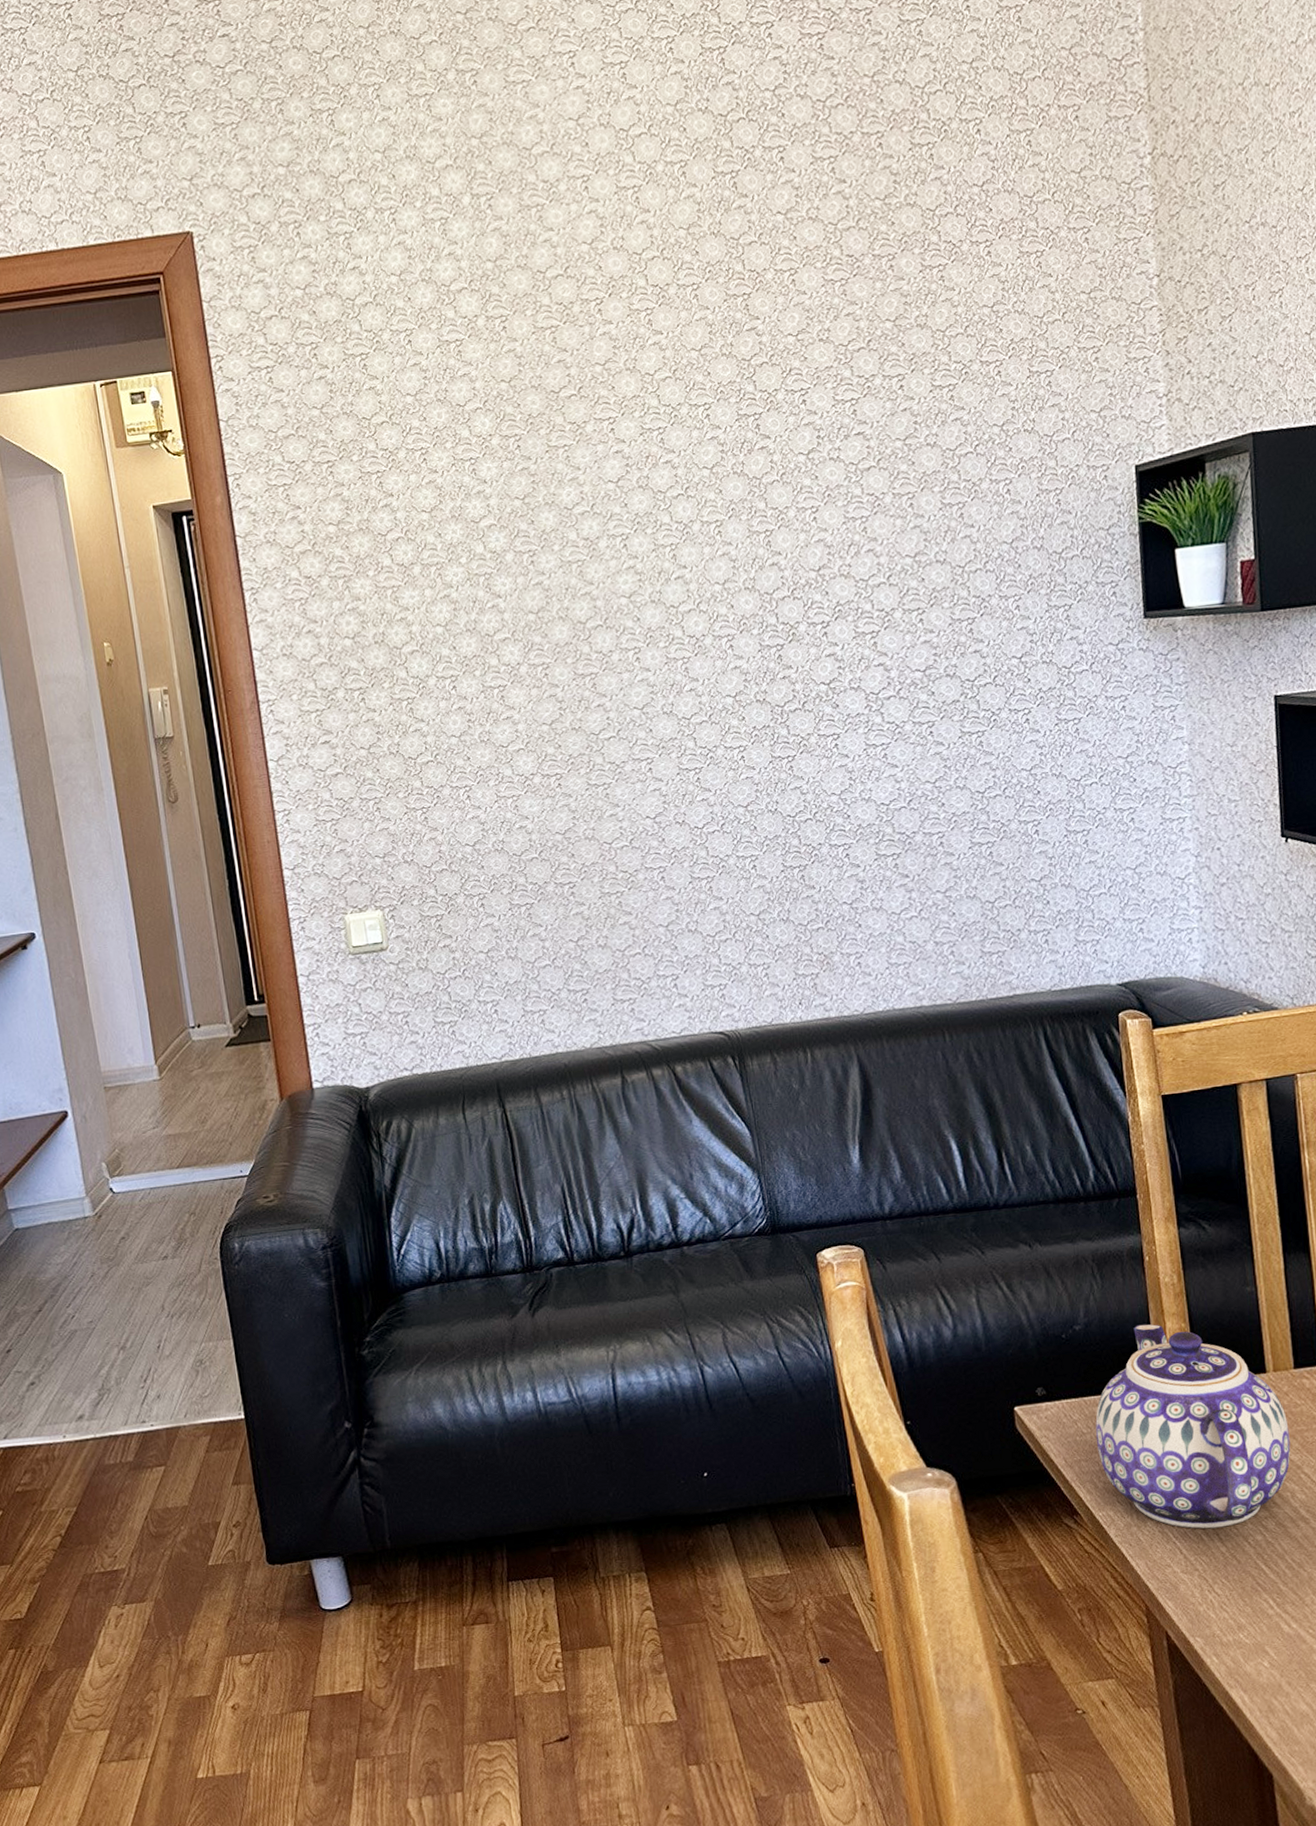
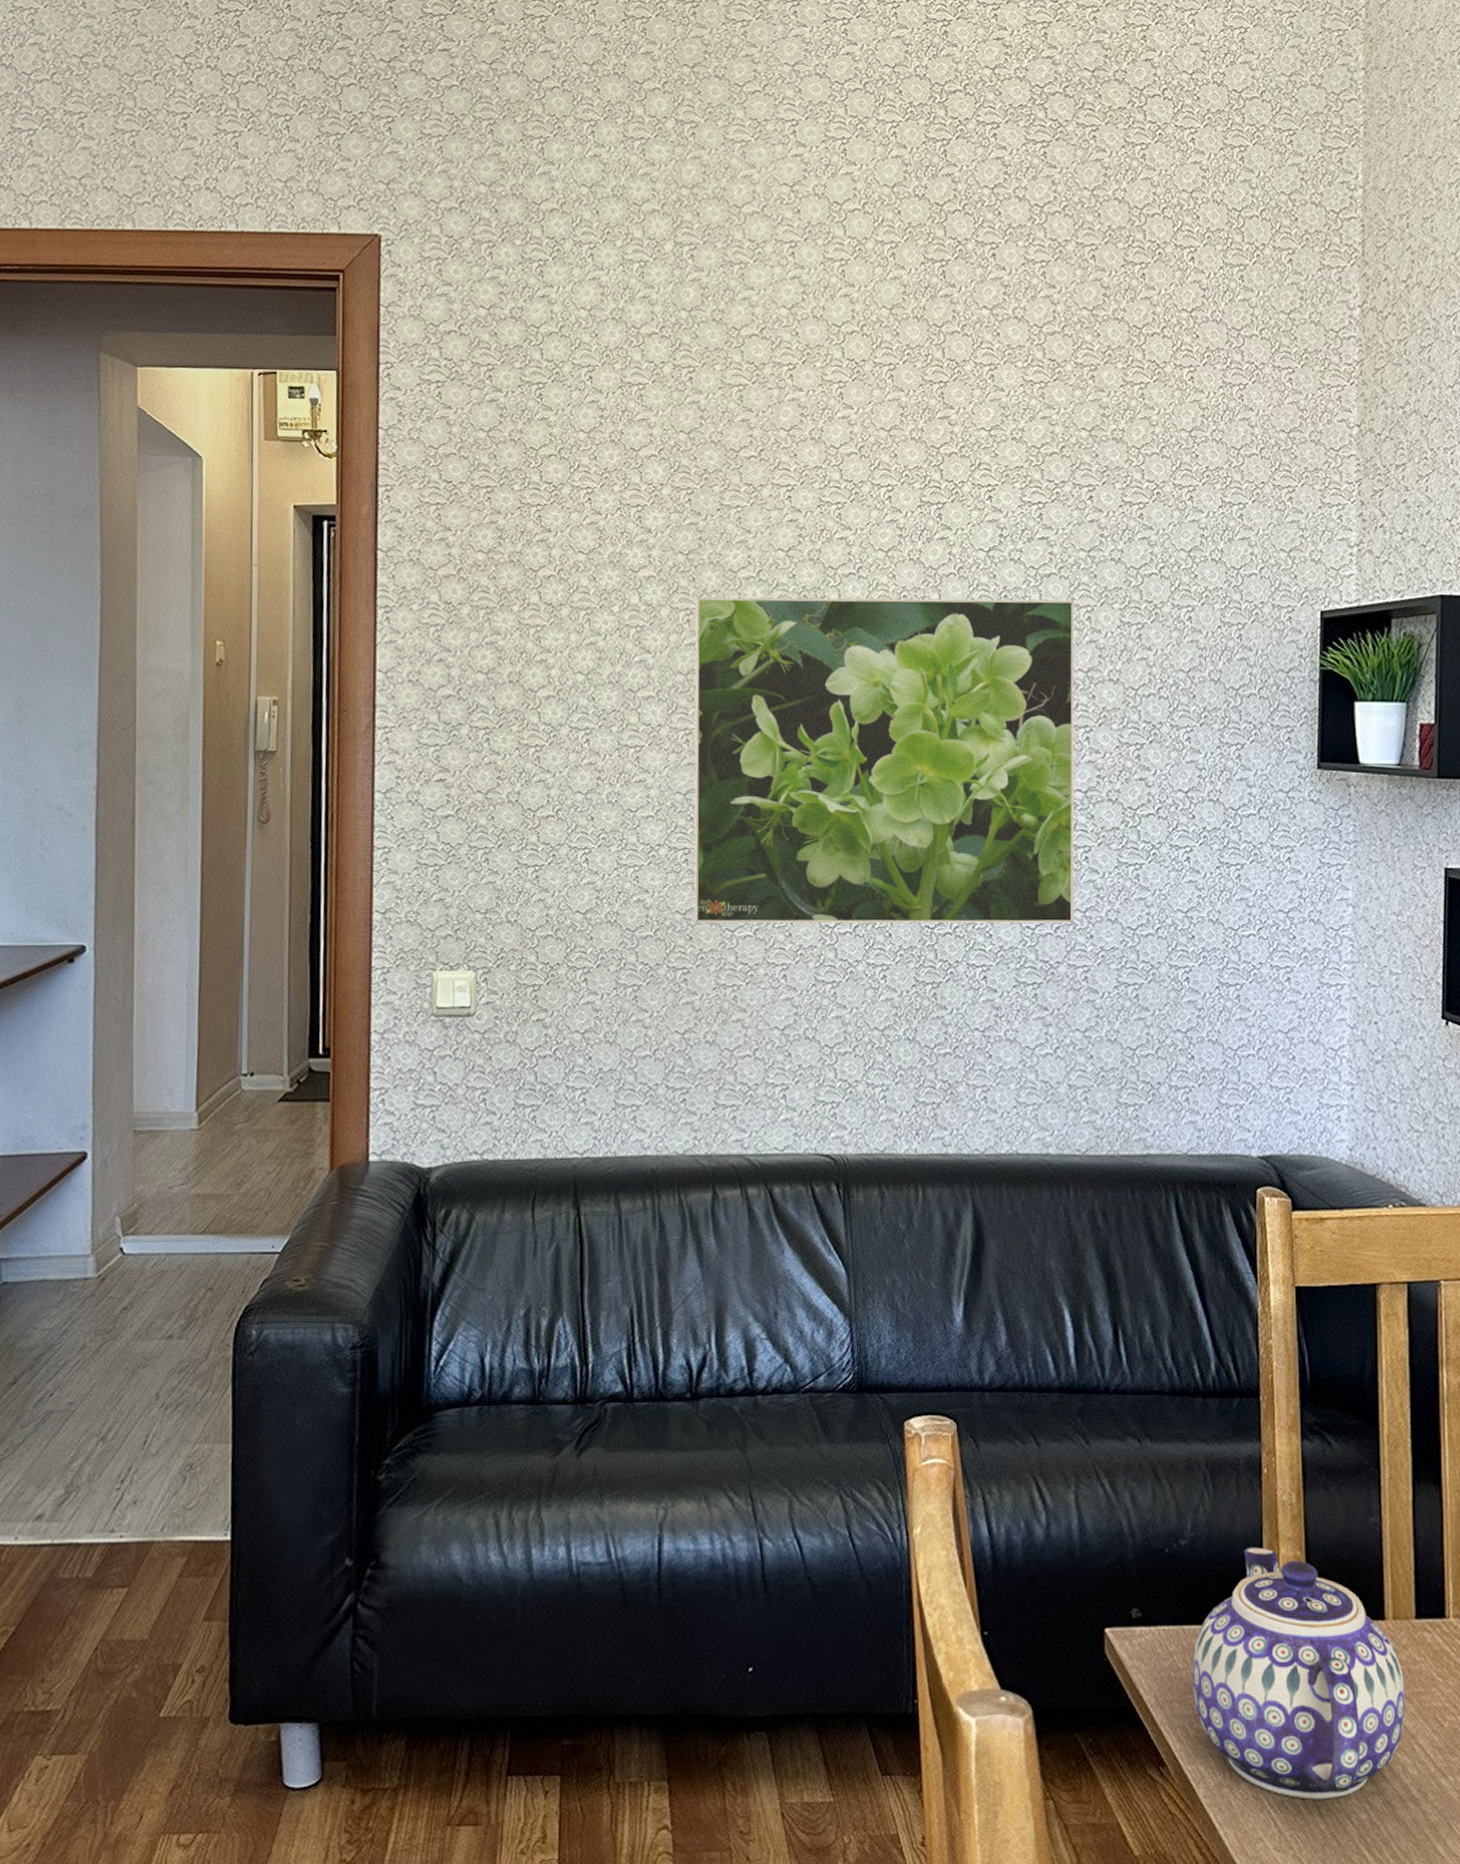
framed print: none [536,489,925,841] -> present [693,597,1075,924]

